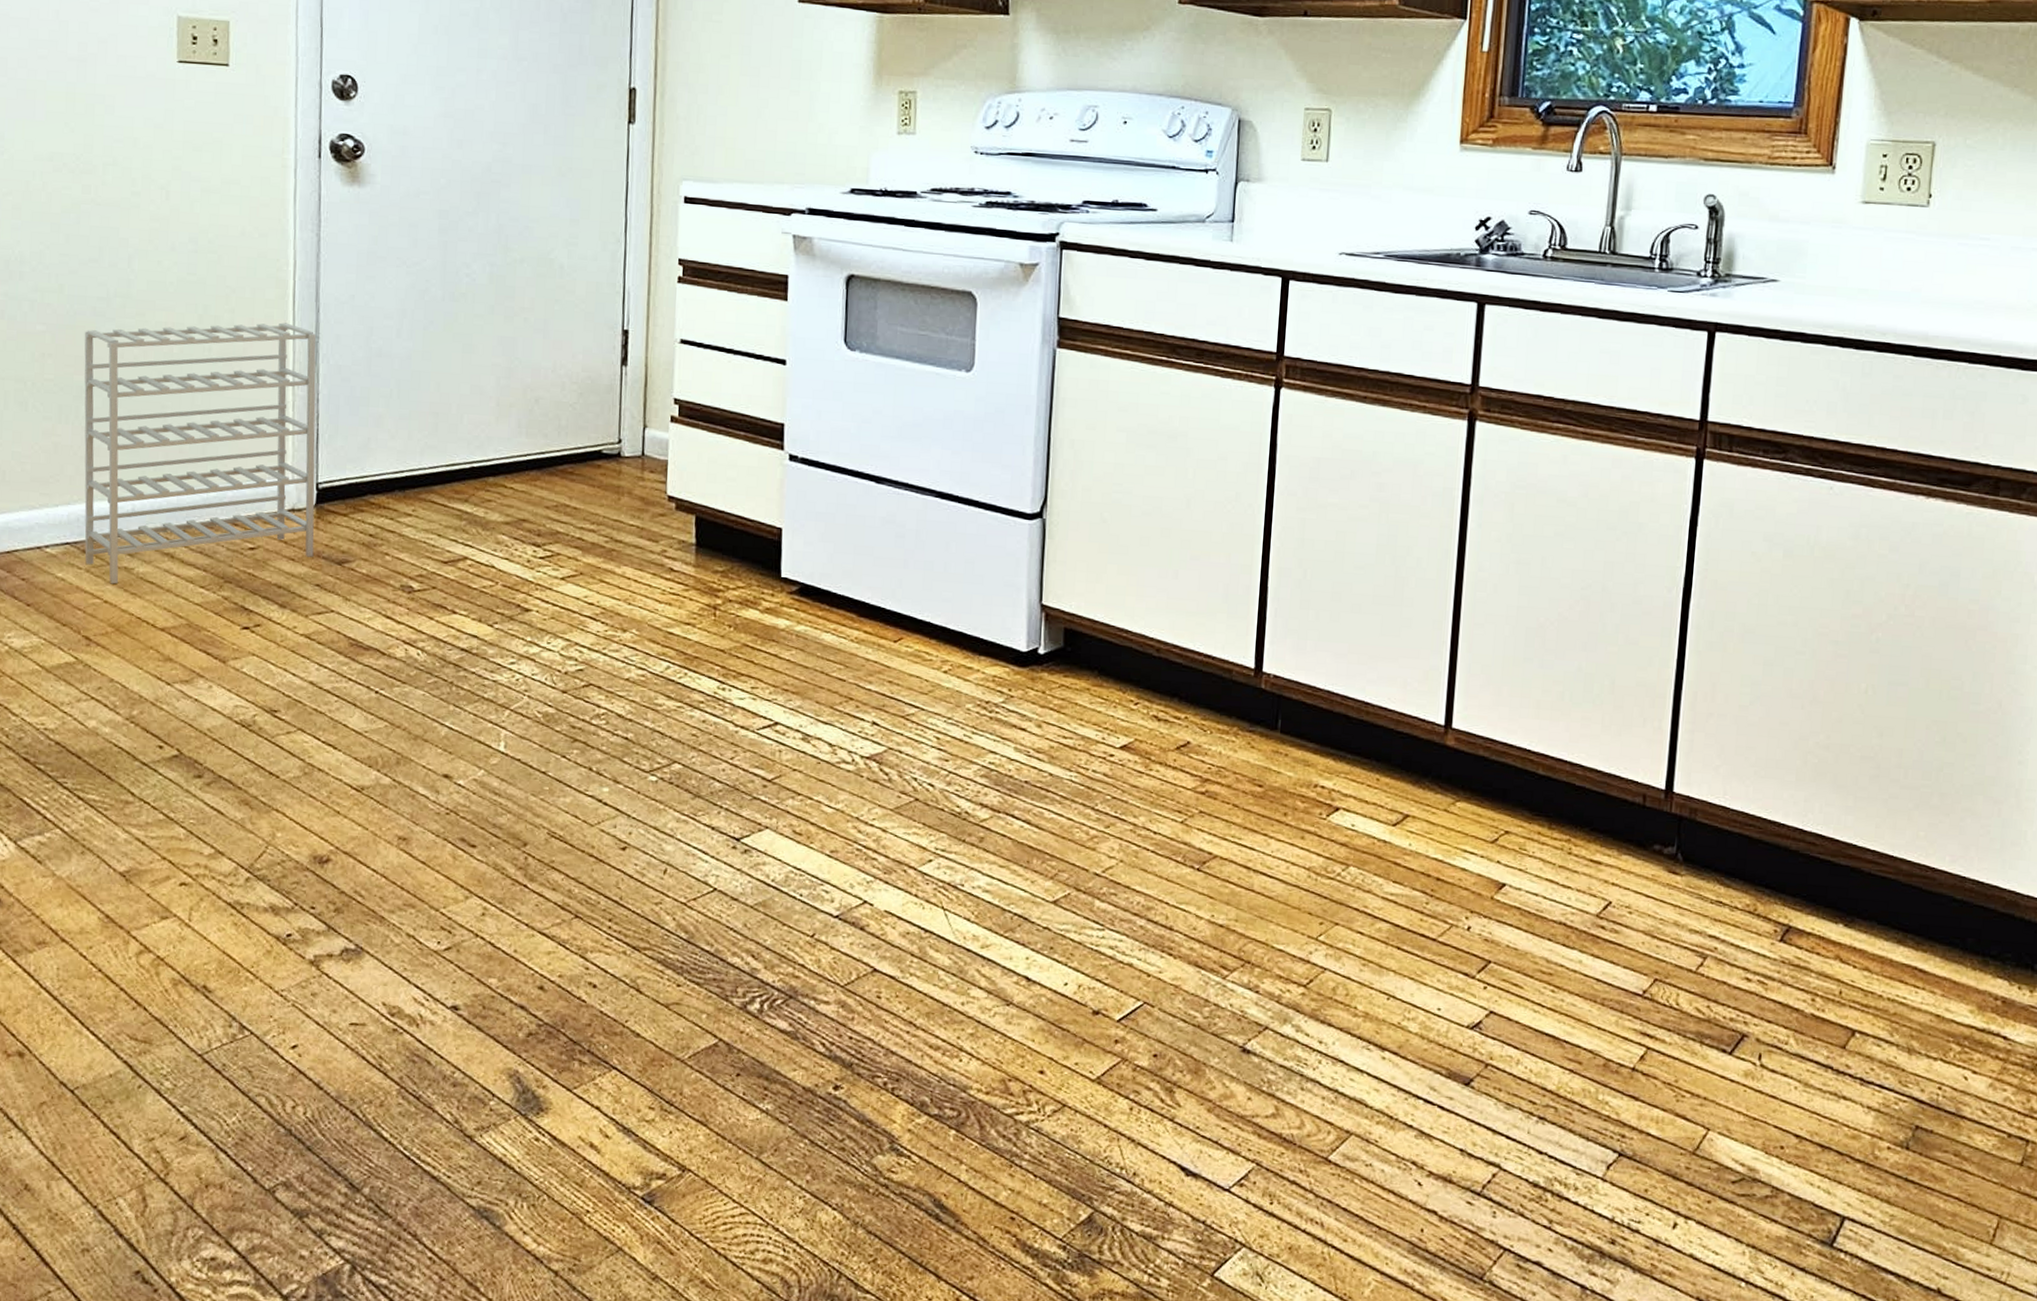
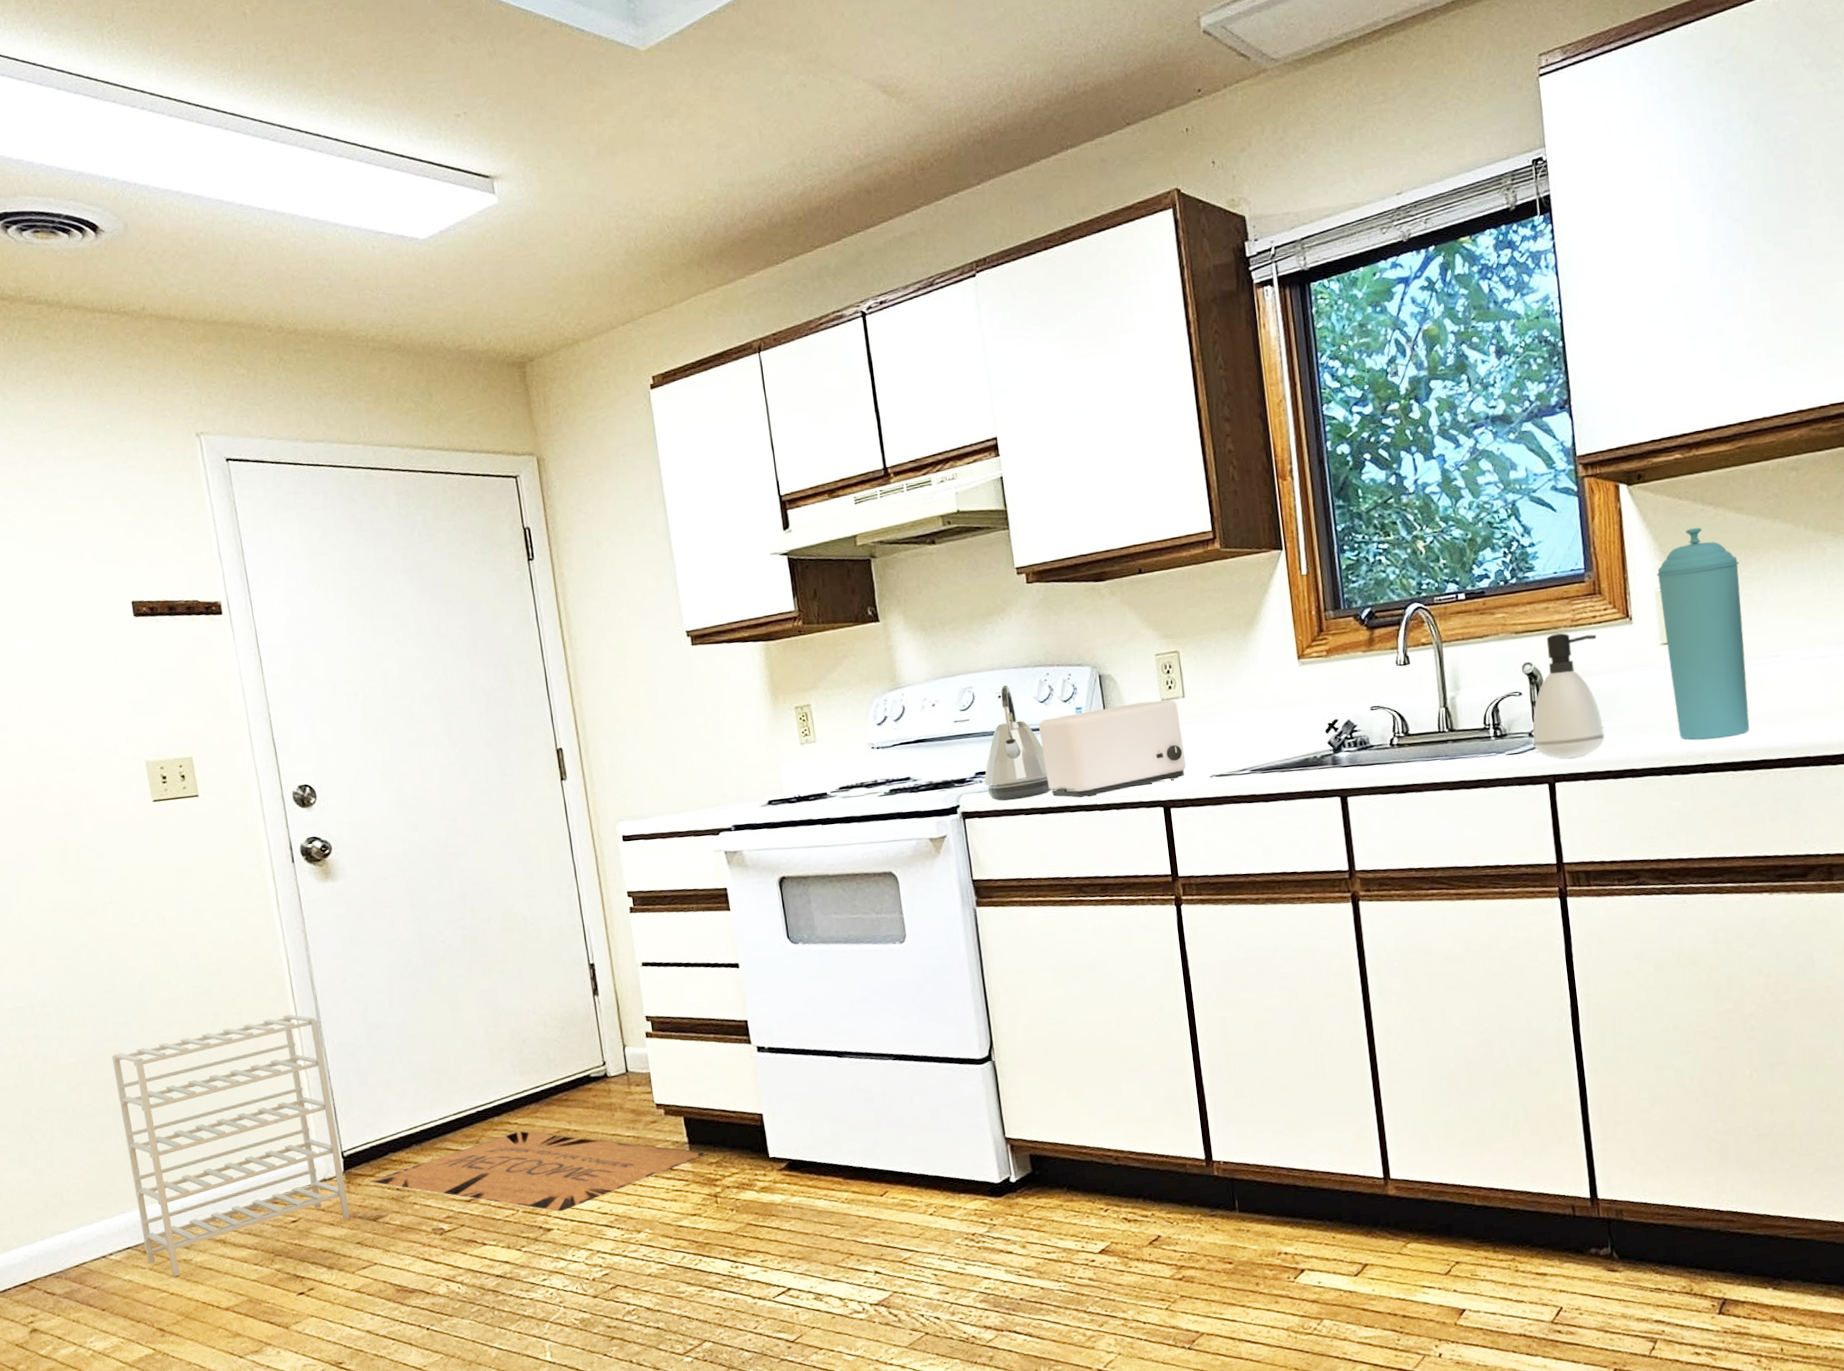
doormat: none [340,496,715,593] -> present [368,1130,708,1212]
kettle: none [1091,110,1163,240] -> present [984,685,1052,802]
toaster: none [1160,156,1318,252] -> present [1038,700,1187,798]
soap dispenser: none [1700,169,1793,309] -> present [1532,633,1605,760]
canister: none [1862,80,1965,319] -> present [1657,527,1750,741]

